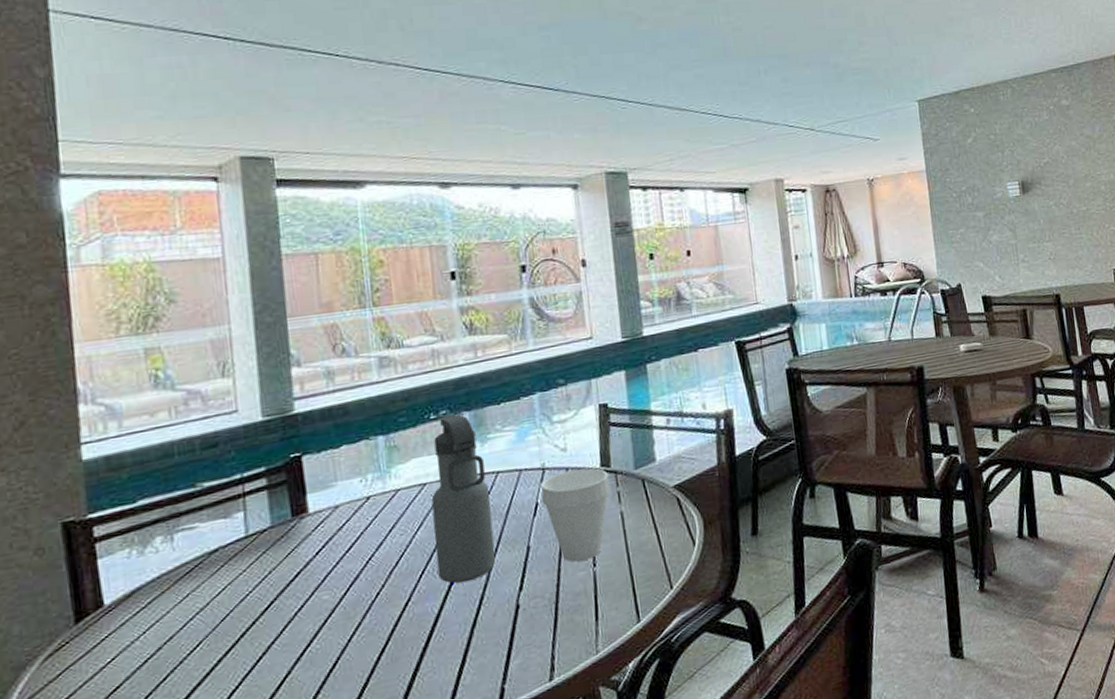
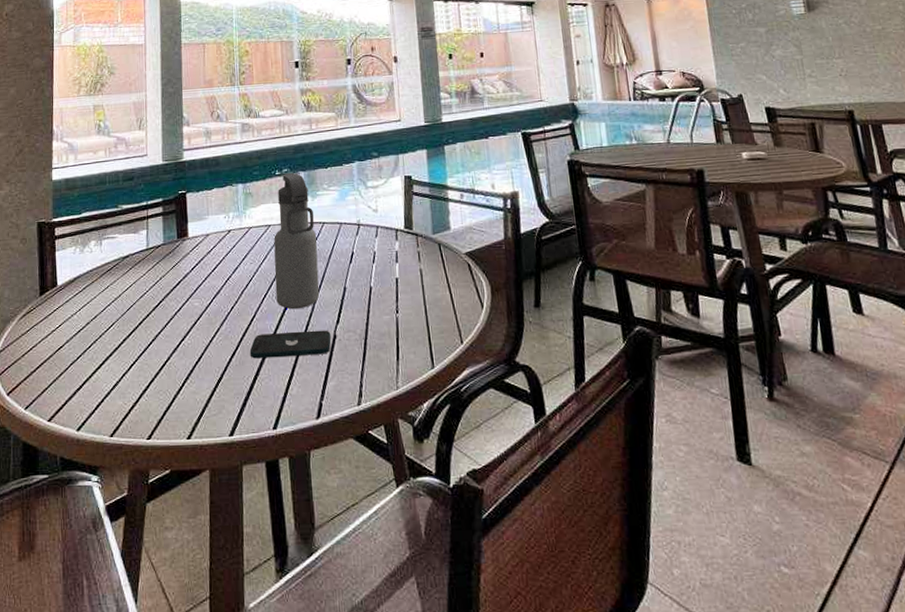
smartphone: none [405,600,514,652] -> present [249,330,332,359]
cup: present [541,468,610,563] -> none [356,228,412,307]

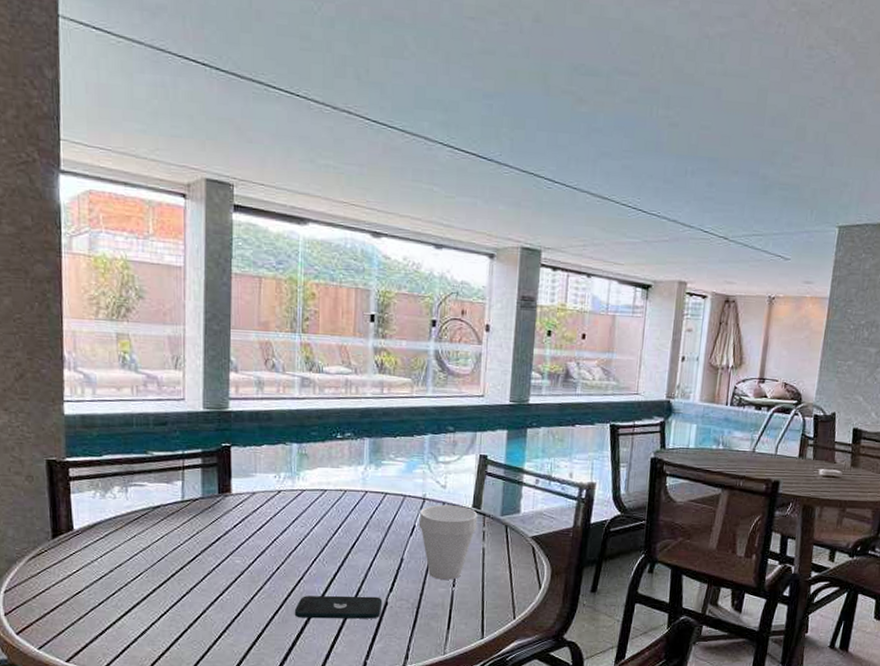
water bottle: present [274,173,320,310] -> none [327,438,377,575]
cup: none [356,228,412,307] -> present [418,504,478,580]

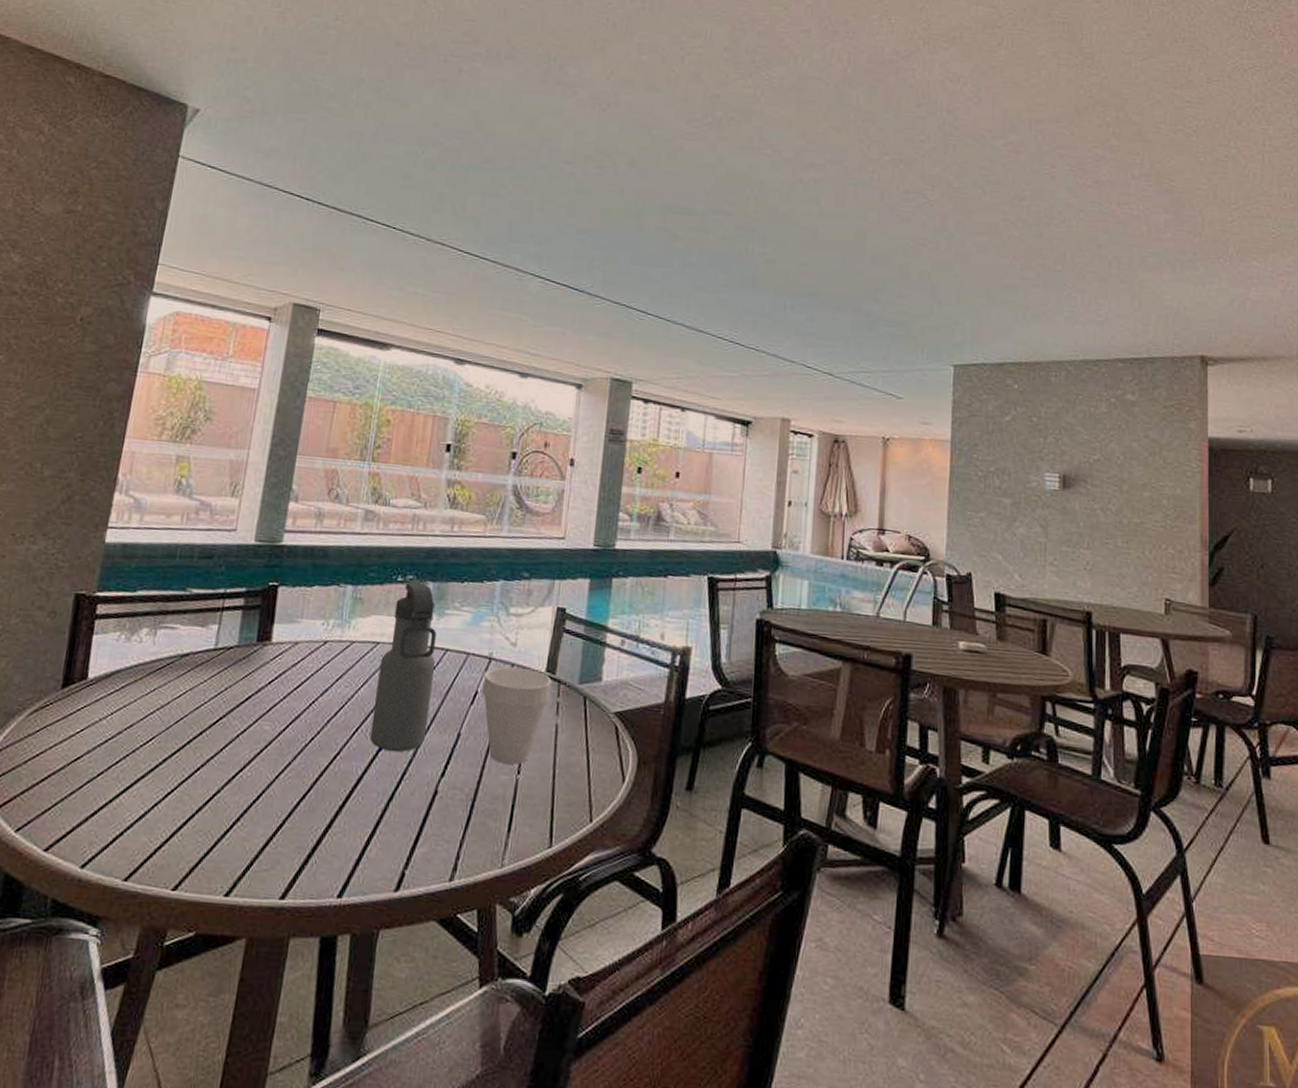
smartphone: present [294,595,383,619] -> none [324,776,432,813]
water bottle: none [327,438,377,575] -> present [370,581,436,753]

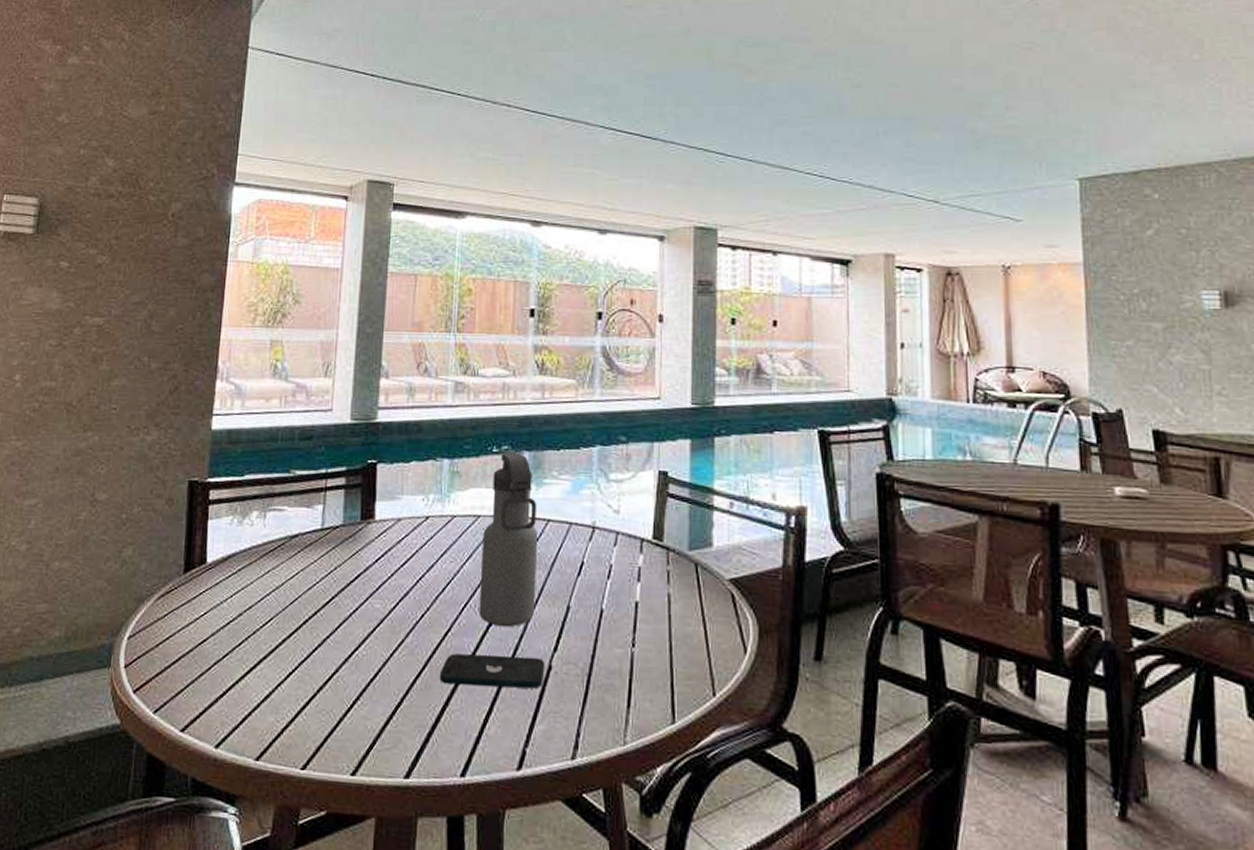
smartphone: none [324,776,432,813] -> present [439,653,545,689]
cup: present [481,667,552,765] -> none [587,535,660,637]

